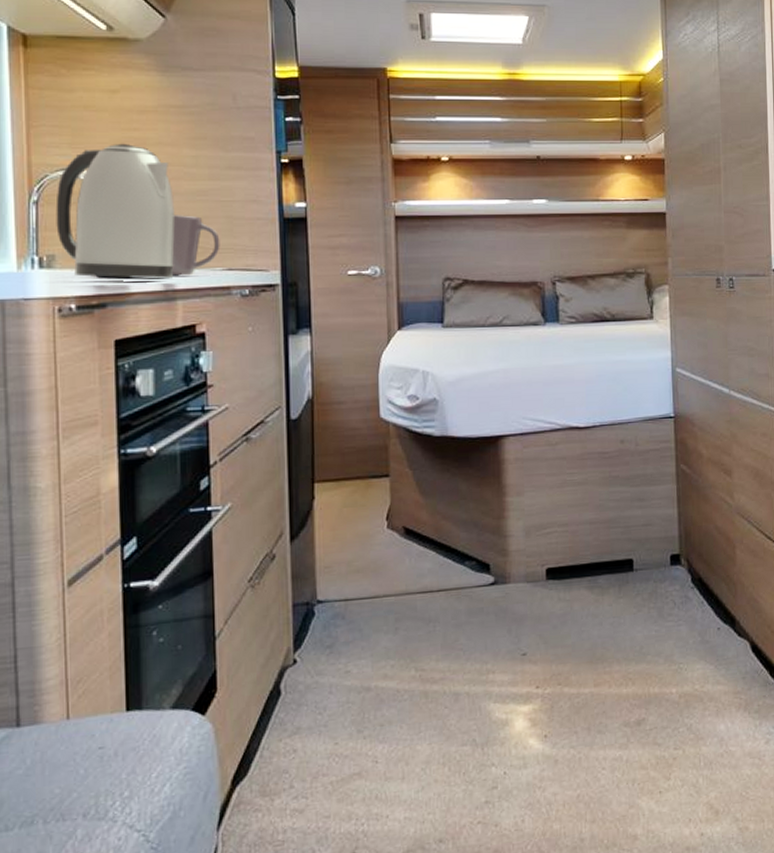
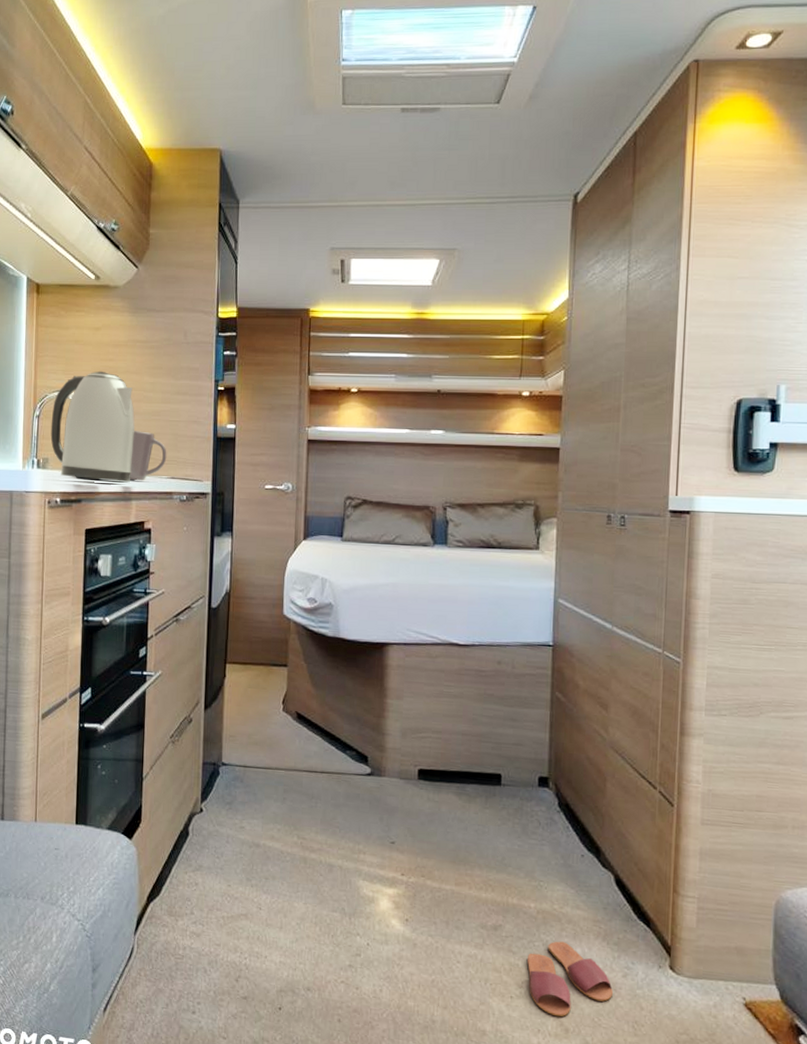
slippers: none [673,721,757,801] -> present [527,941,613,1017]

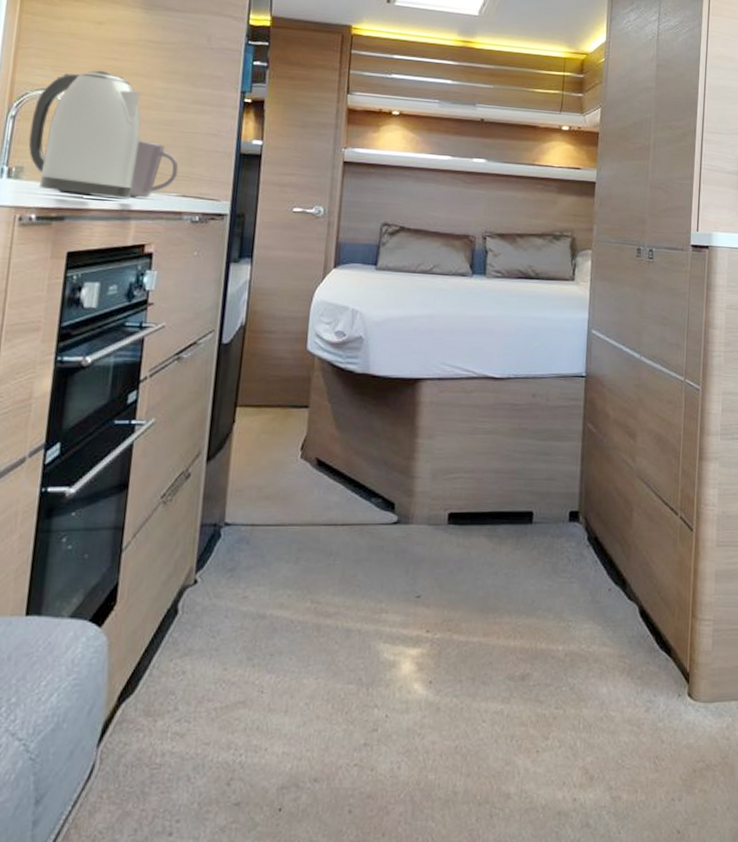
slippers: present [527,941,613,1017] -> none [554,683,636,765]

